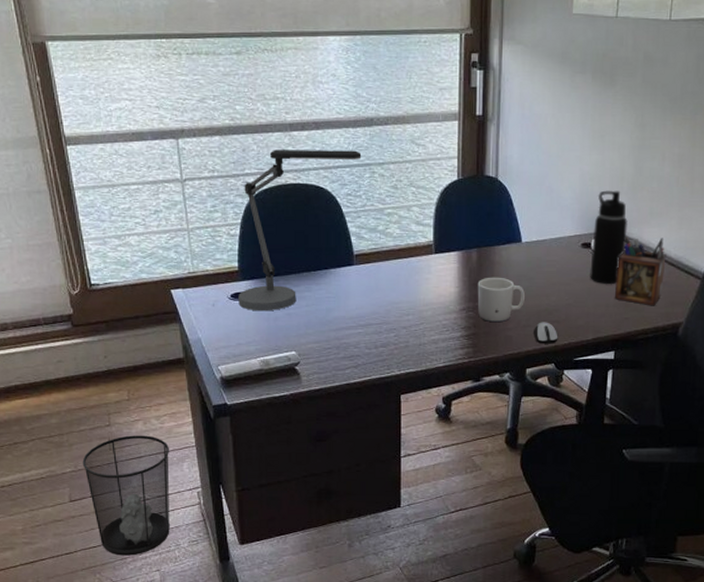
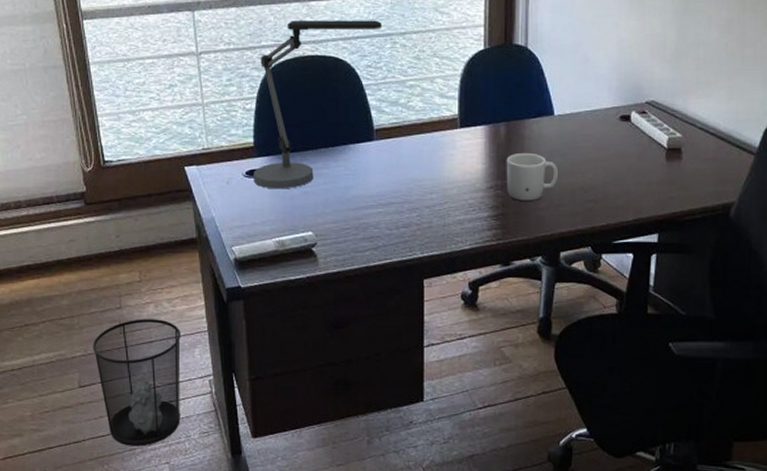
computer mouse: present [534,322,558,344] -> none [568,201,595,225]
water bottle: present [590,190,628,284] -> none [629,58,671,160]
desk organizer: present [614,236,666,306] -> none [657,108,715,184]

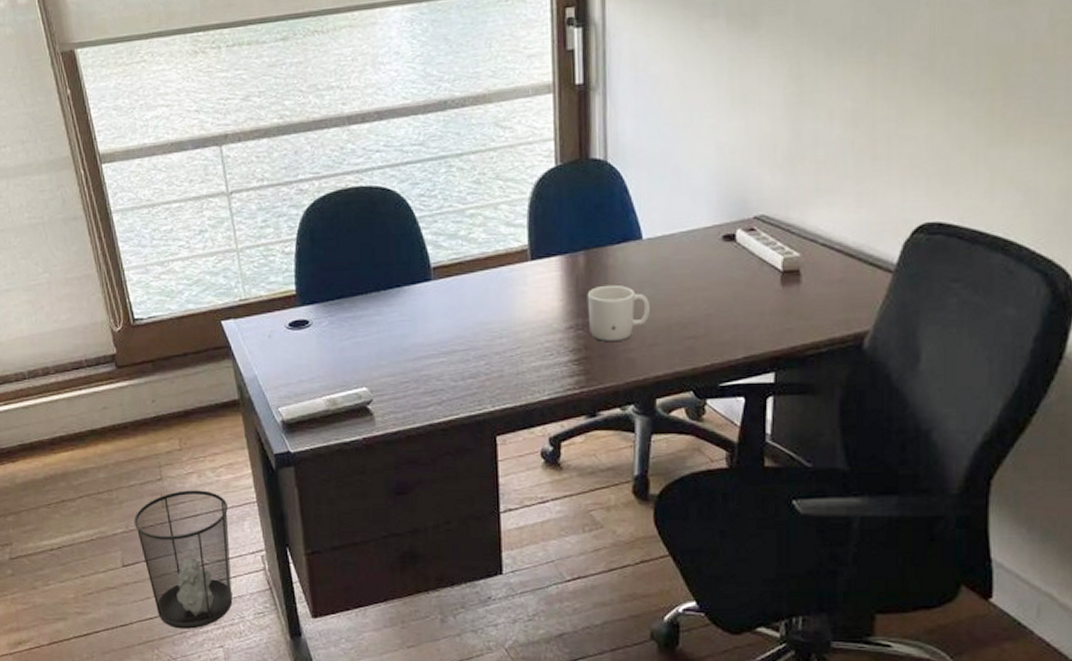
desk lamp: present [253,20,382,189] -> none [297,141,435,342]

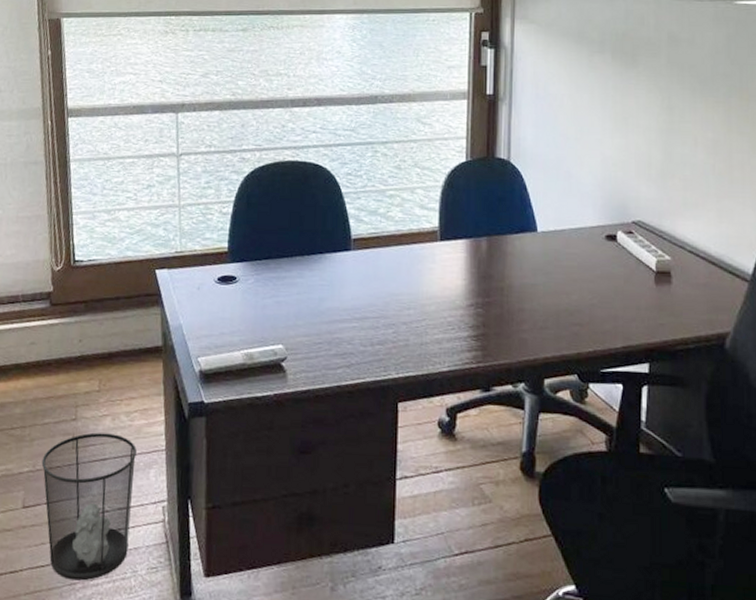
mug: present [587,284,651,343] -> none [487,269,543,323]

